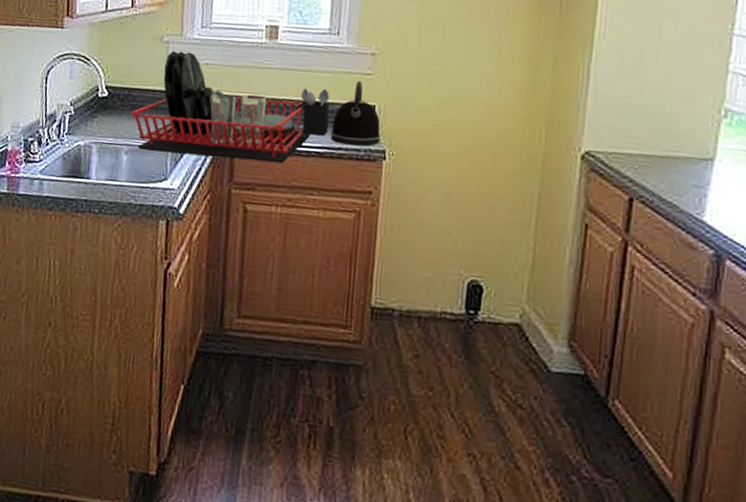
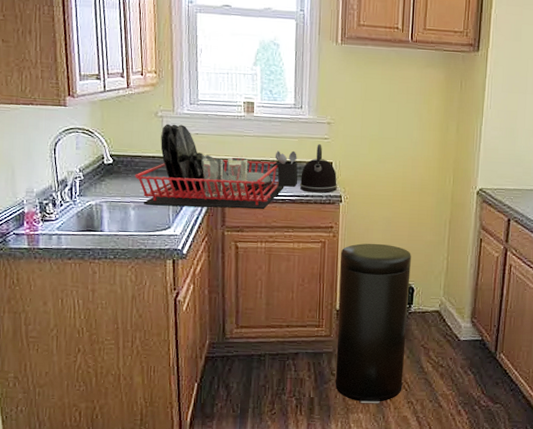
pedal bin: none [364,217,481,451] -> present [335,243,411,404]

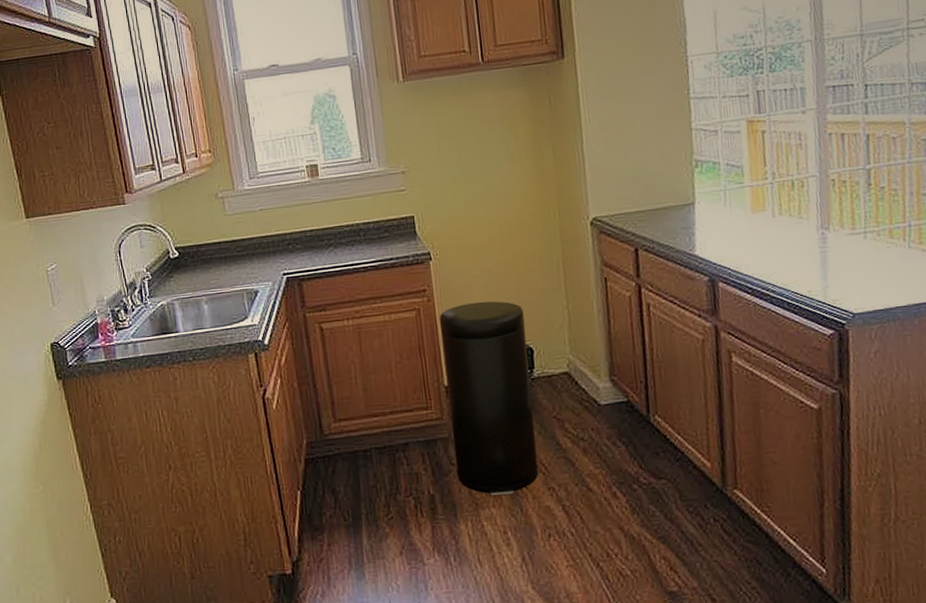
dish rack: present [135,124,298,210] -> none [203,202,379,297]
kettle: present [299,143,338,193] -> none [380,197,424,255]

